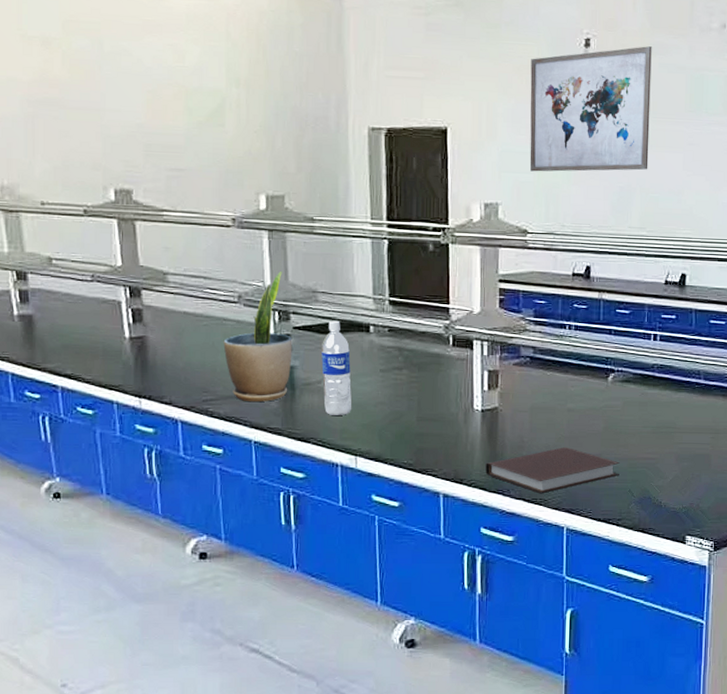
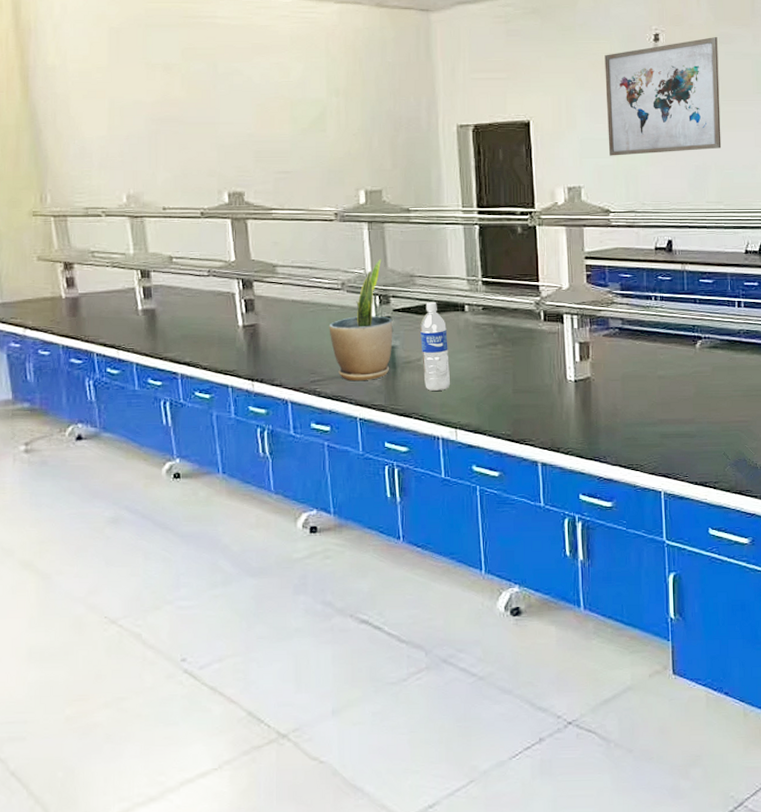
notebook: present [485,447,620,494] -> none [581,413,713,460]

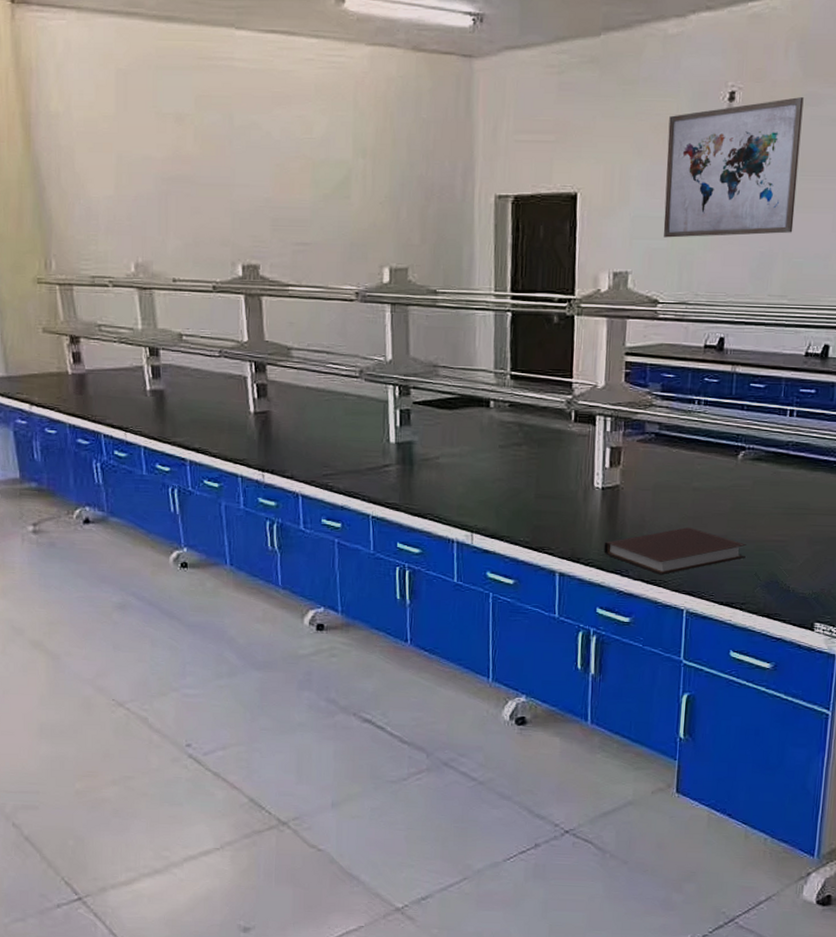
potted plant: present [329,259,393,382] -> none [344,346,412,477]
water bottle: present [420,303,450,391] -> none [440,396,470,492]
notebook: none [581,413,713,460] -> present [604,527,746,575]

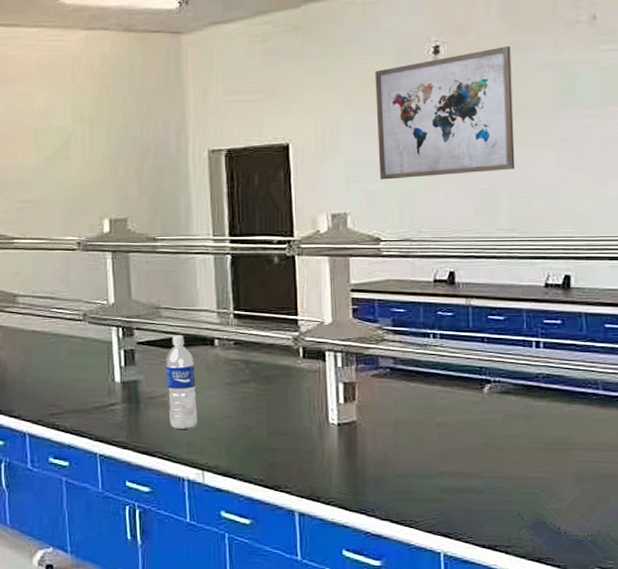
water bottle: none [440,396,470,492] -> present [166,336,197,429]
notebook: present [604,527,746,575] -> none [345,464,505,515]

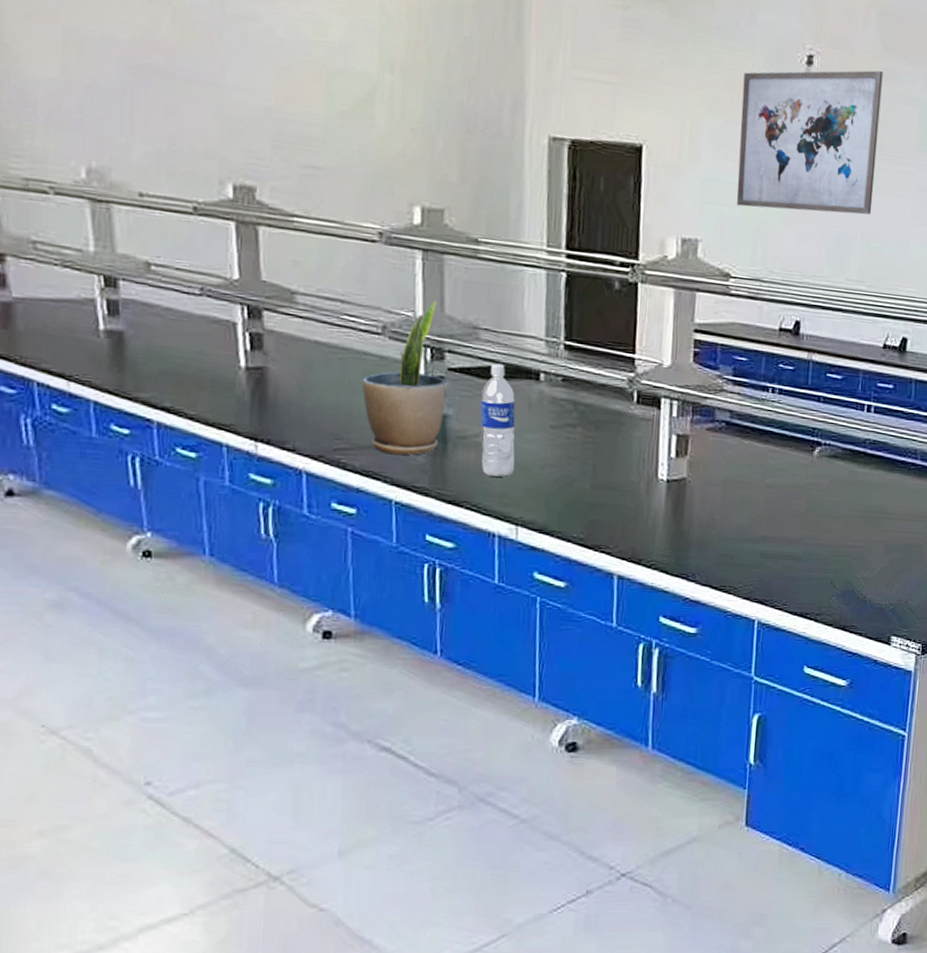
potted plant: none [69,290,136,416] -> present [362,301,447,455]

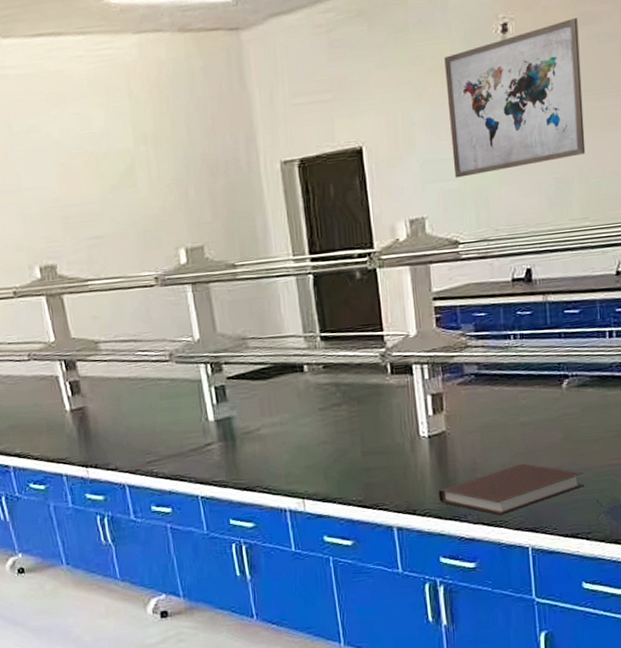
potted plant: present [362,301,447,455] -> none [160,323,229,458]
water bottle: present [480,364,516,477] -> none [257,365,294,461]
notebook: none [668,528,822,581] -> present [438,463,584,516]

